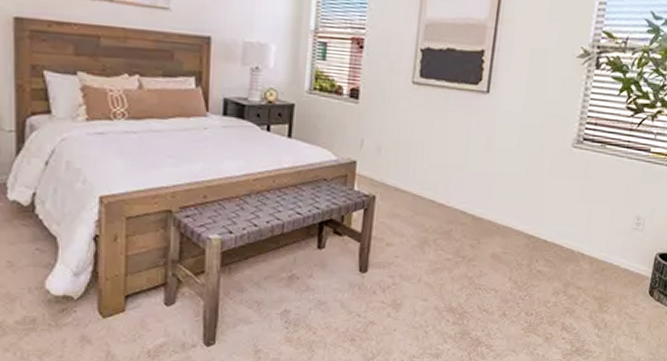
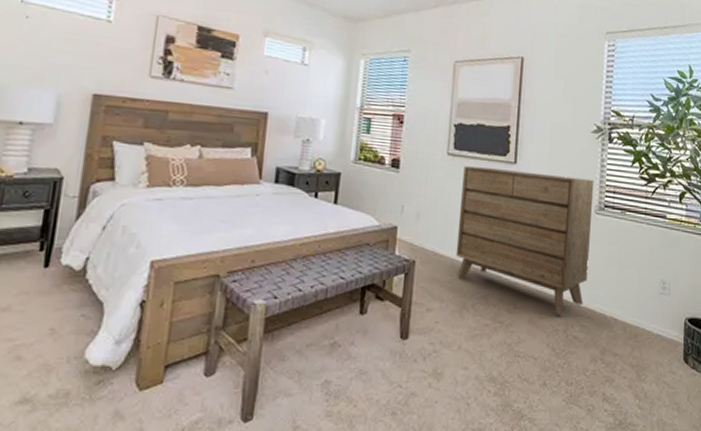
dresser: none [418,96,575,251] -> present [456,166,594,316]

